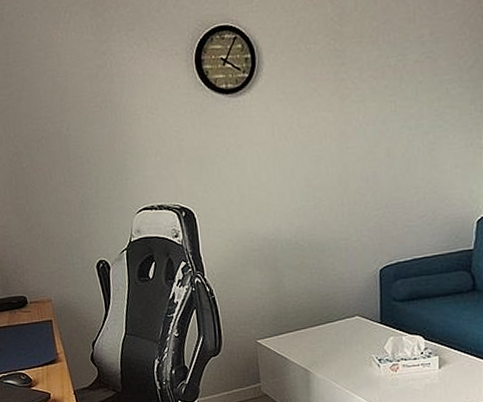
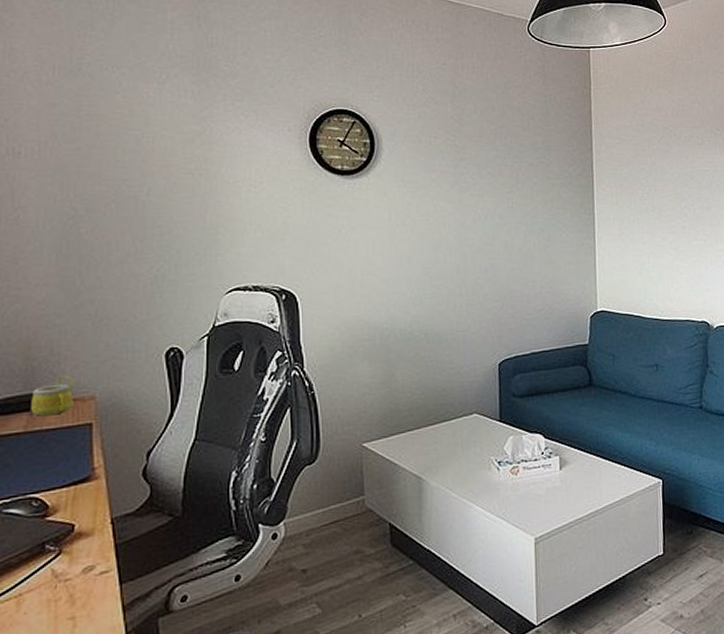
mug: none [9,283,37,314] -> present [31,375,75,417]

